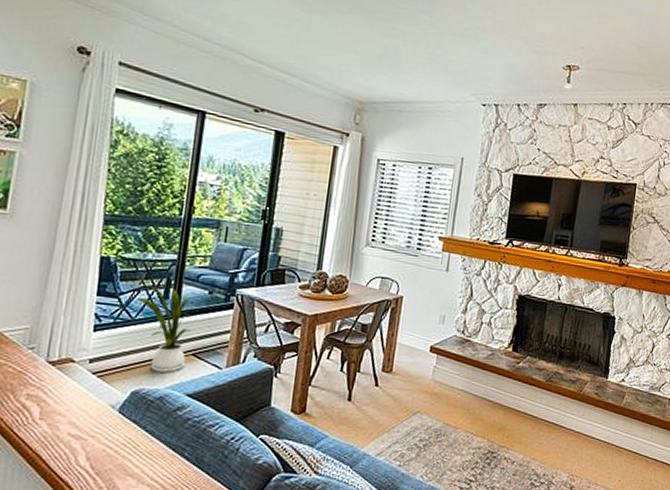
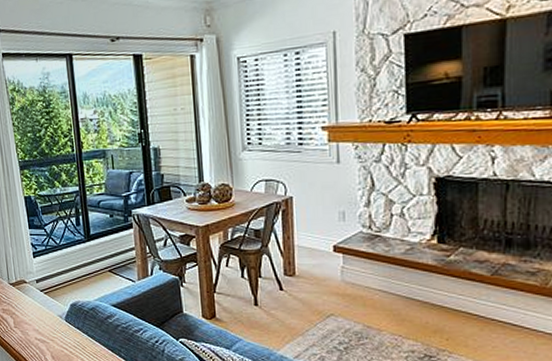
house plant: present [139,287,196,372] -> none [59,216,104,287]

